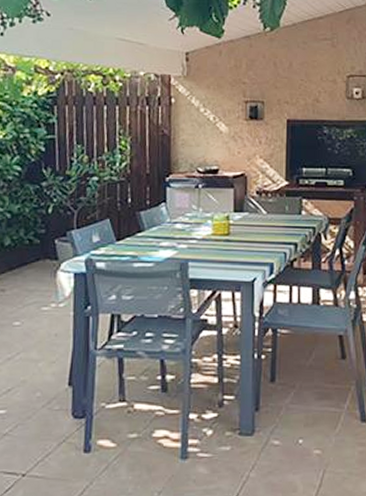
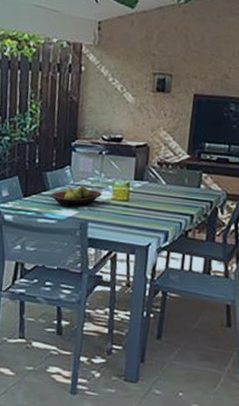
fruit bowl: none [145,222,201,248] -> present [50,185,102,208]

